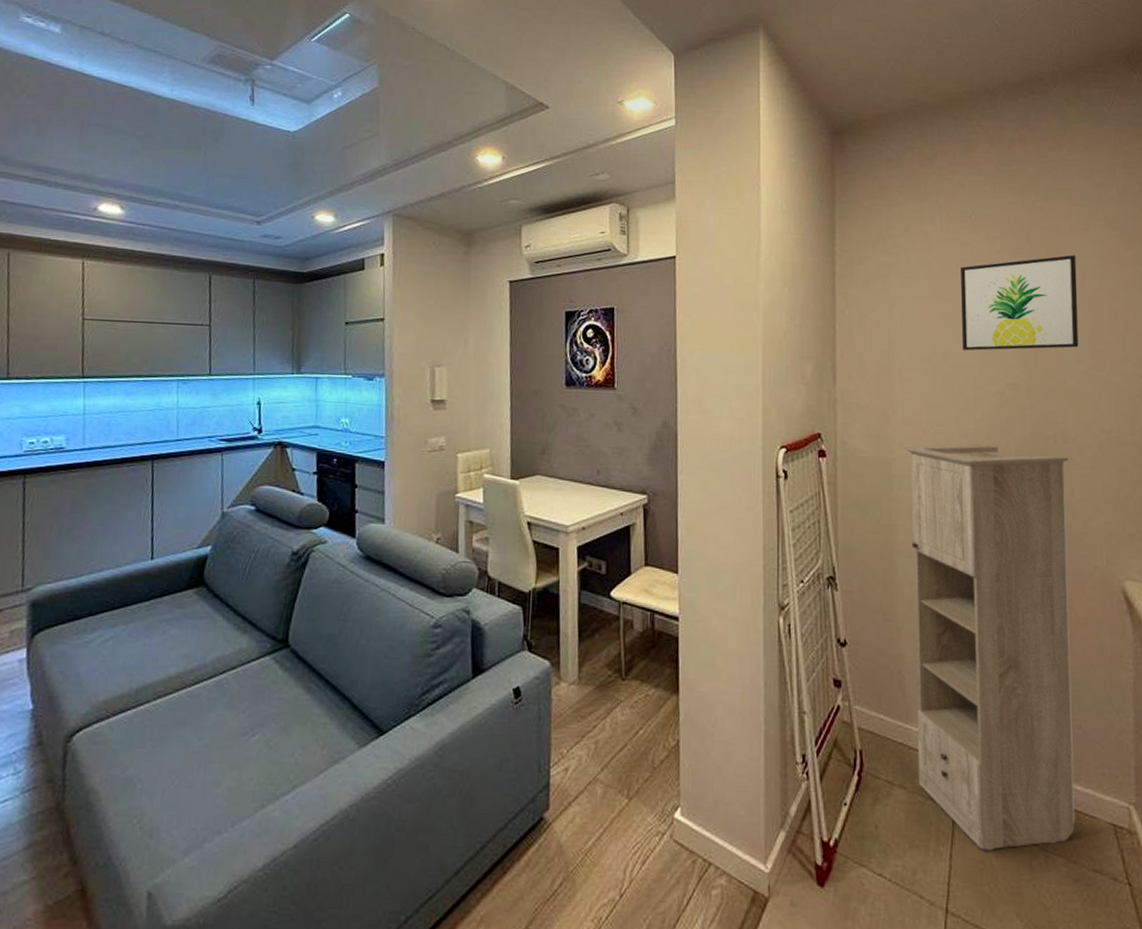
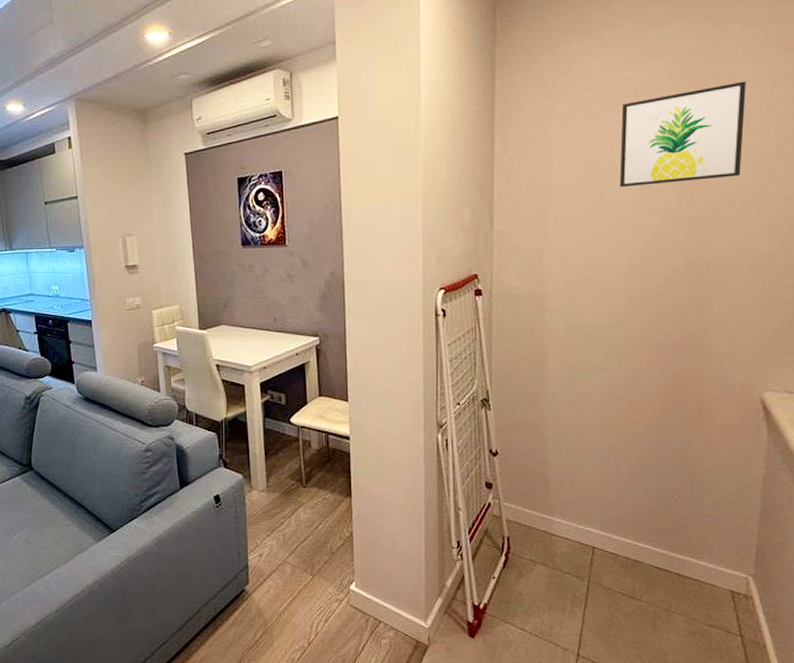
storage cabinet: present [905,444,1075,851] -> none [558,275,719,611]

